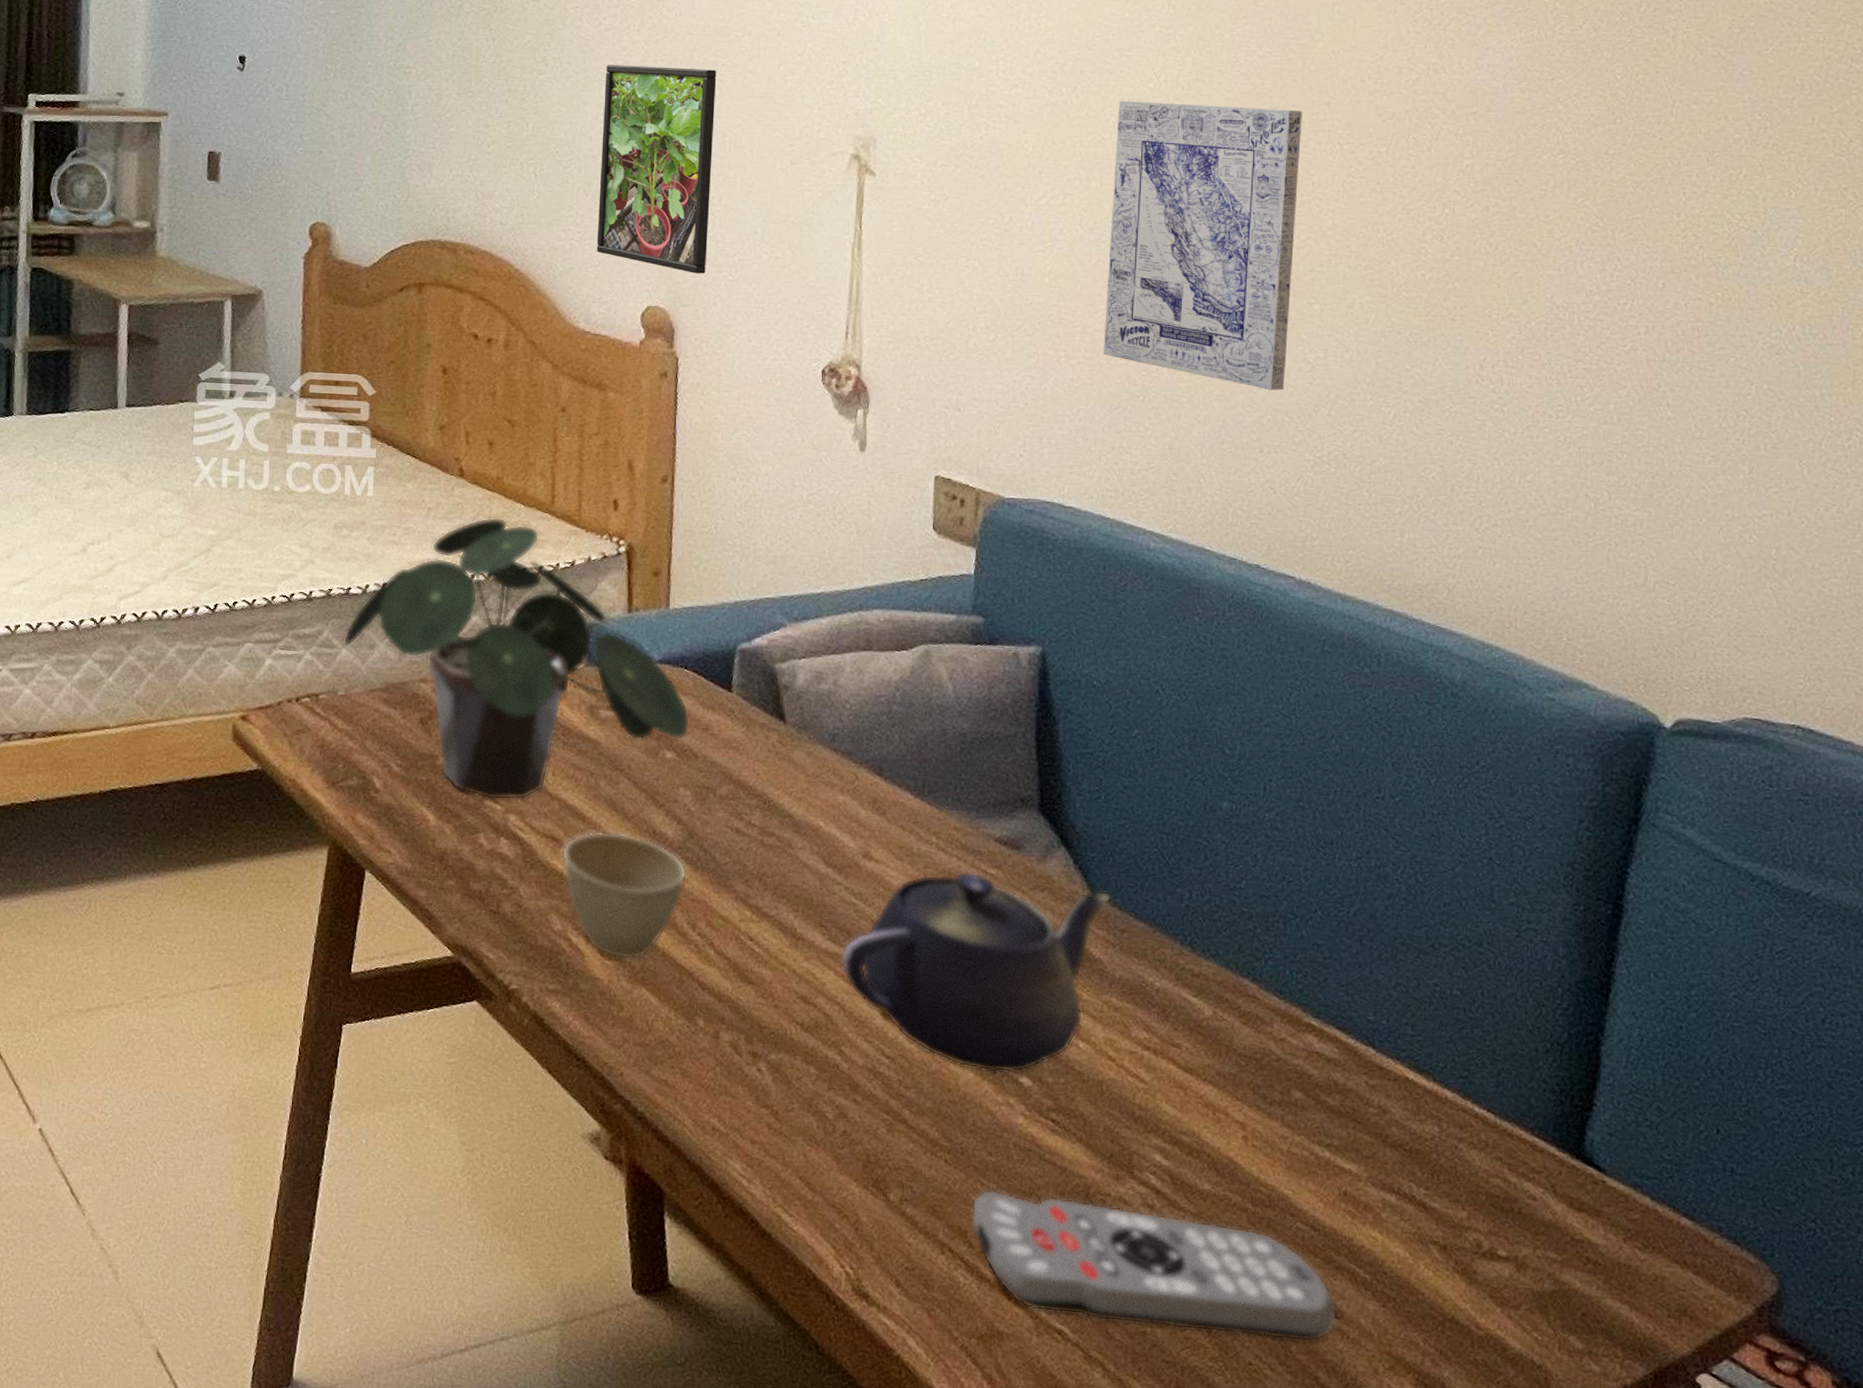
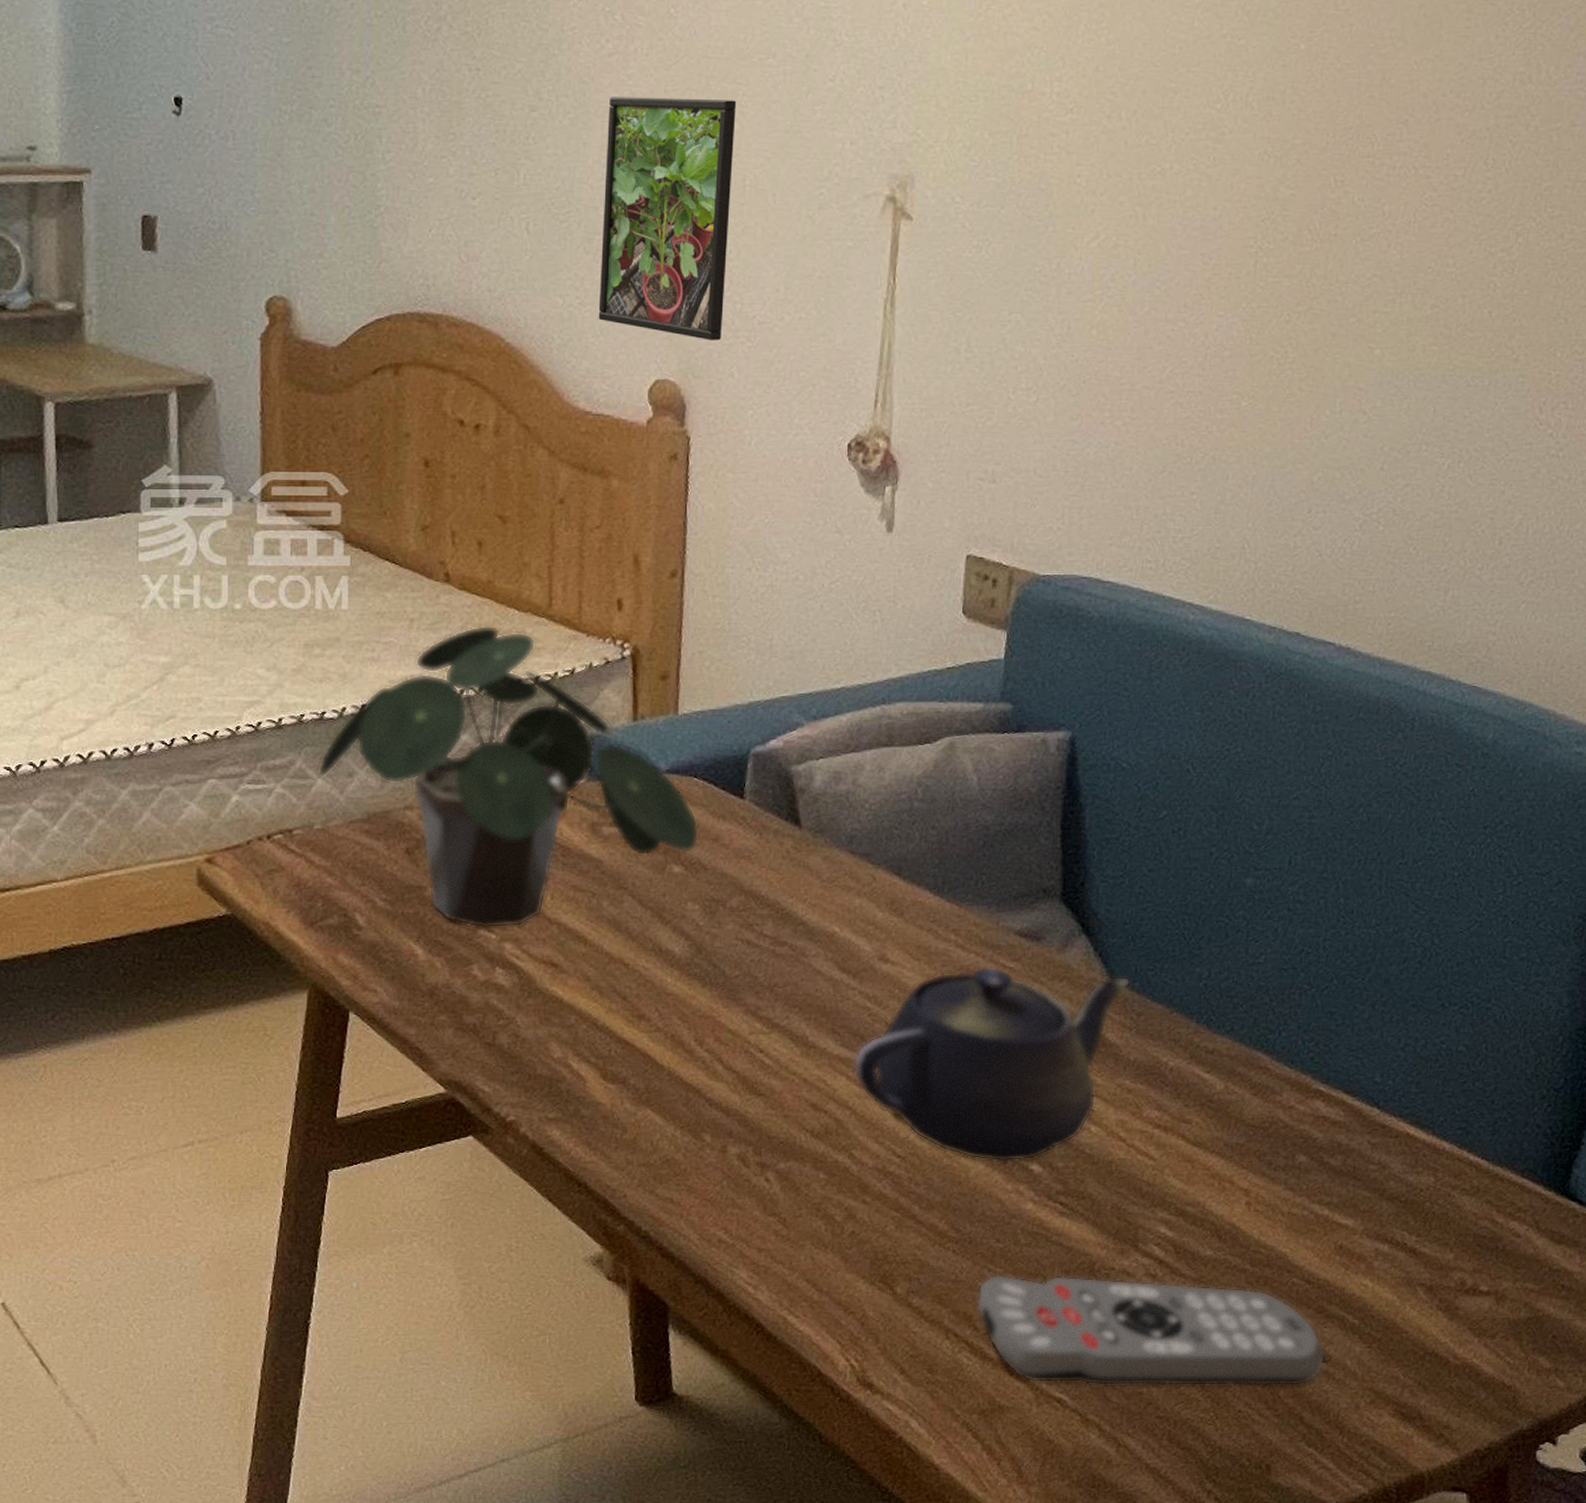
cup: present [561,831,687,960] -> none [561,953,695,1082]
wall art: present [1103,101,1302,391] -> none [1151,125,1378,446]

